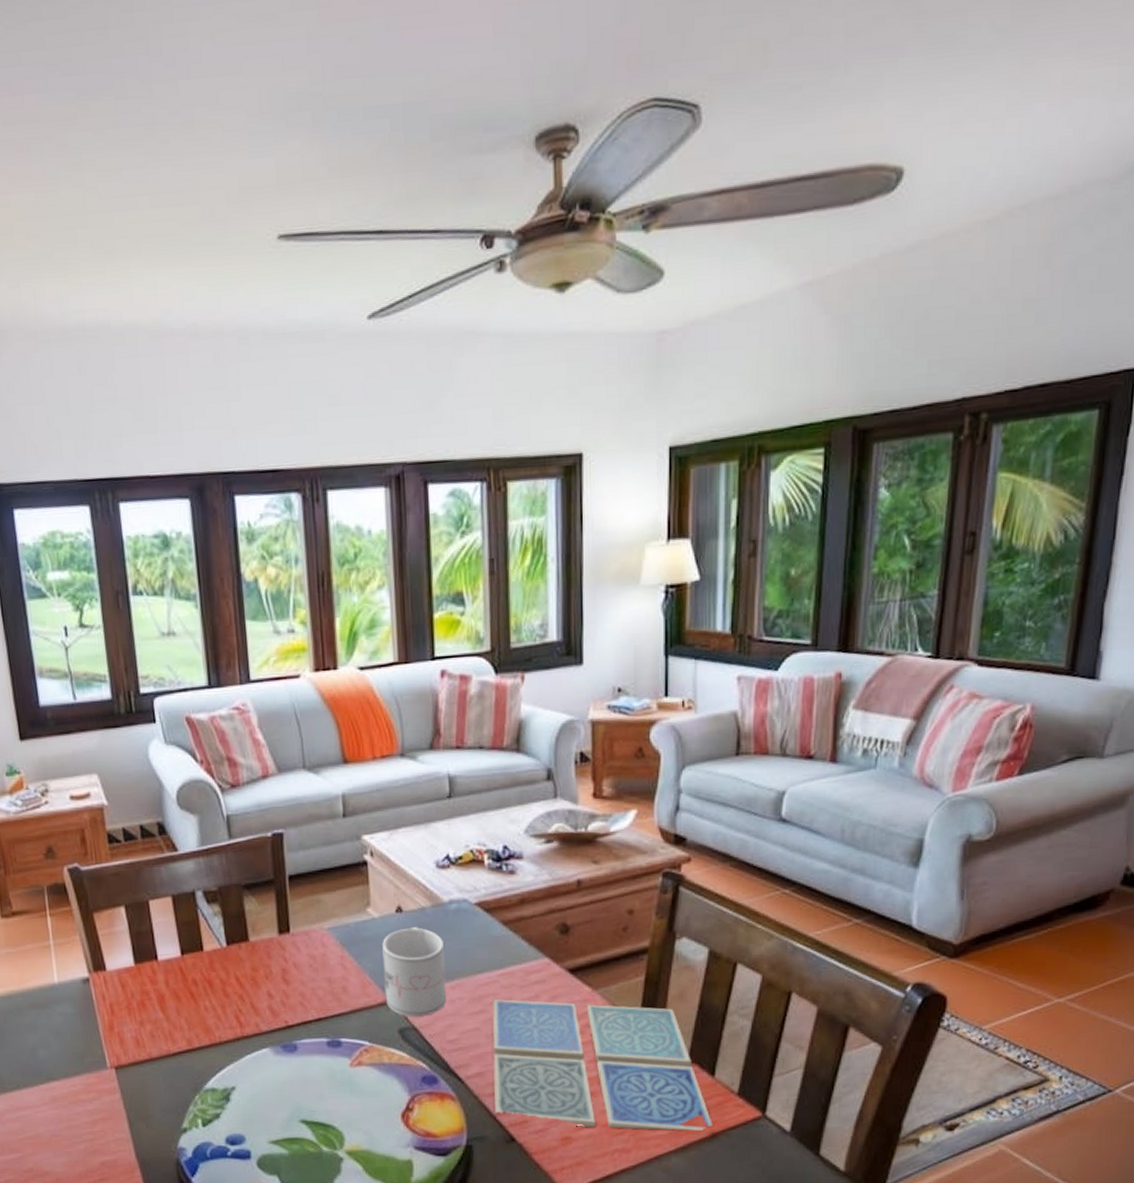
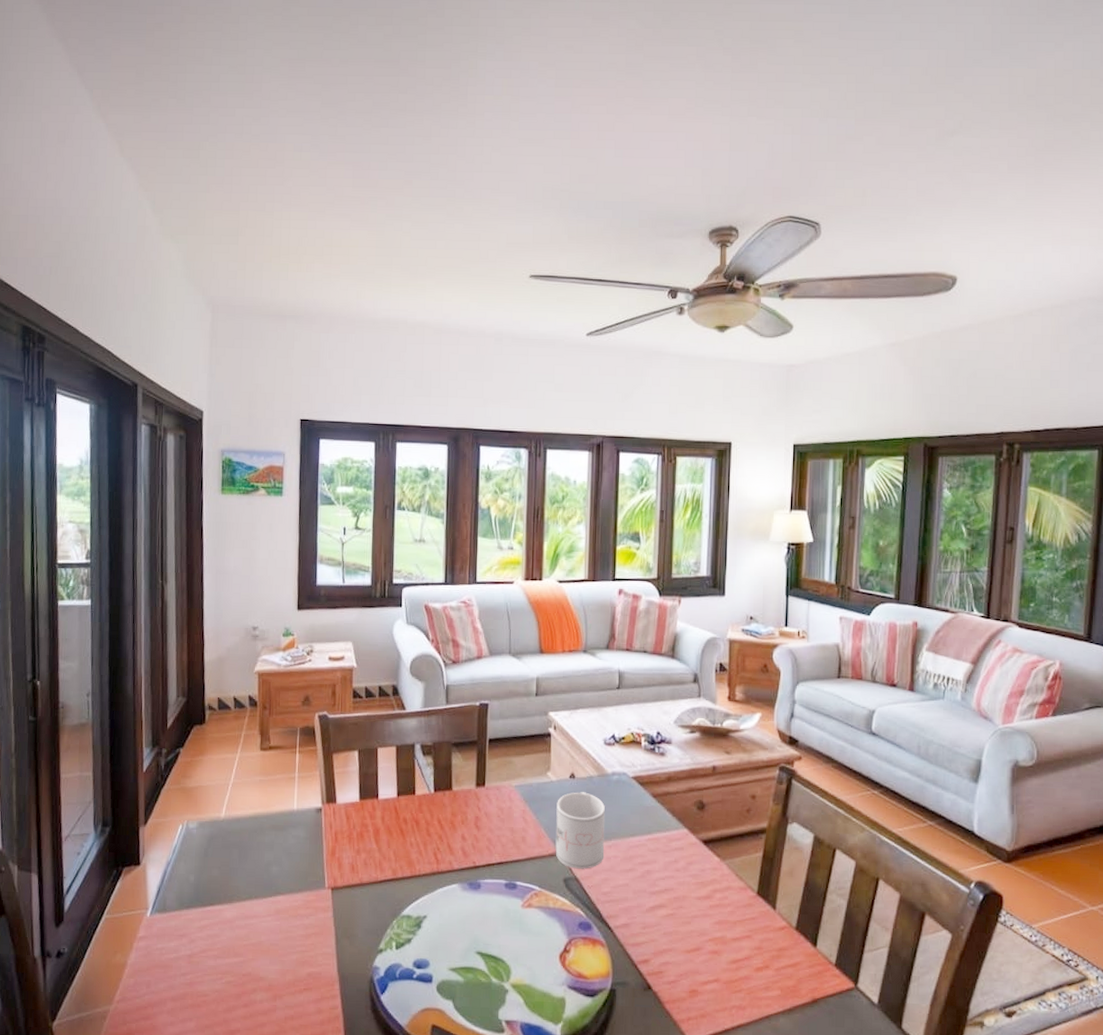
drink coaster: present [492,999,713,1131] -> none [636,861,814,995]

